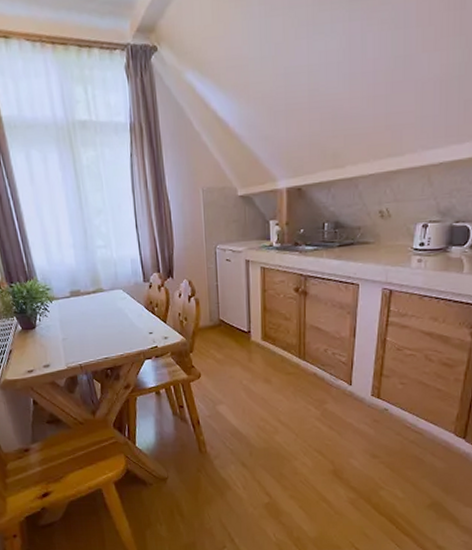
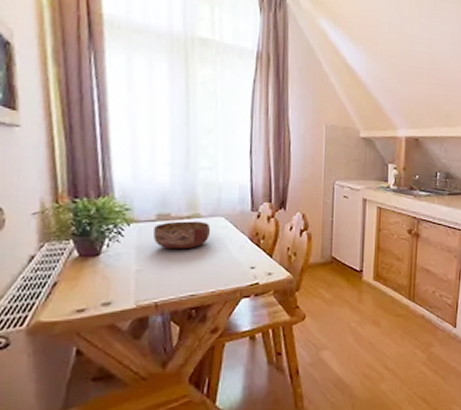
bowl: none [69,295,113,320] -> present [152,221,211,249]

